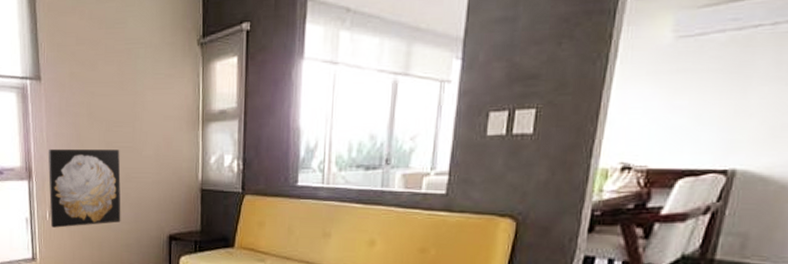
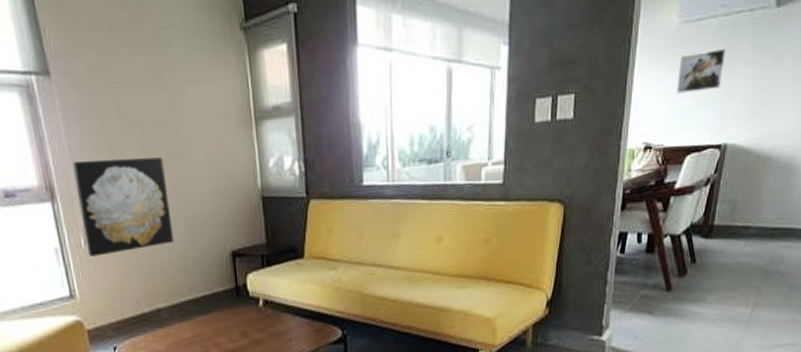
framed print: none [667,66,736,112] -> present [676,49,725,94]

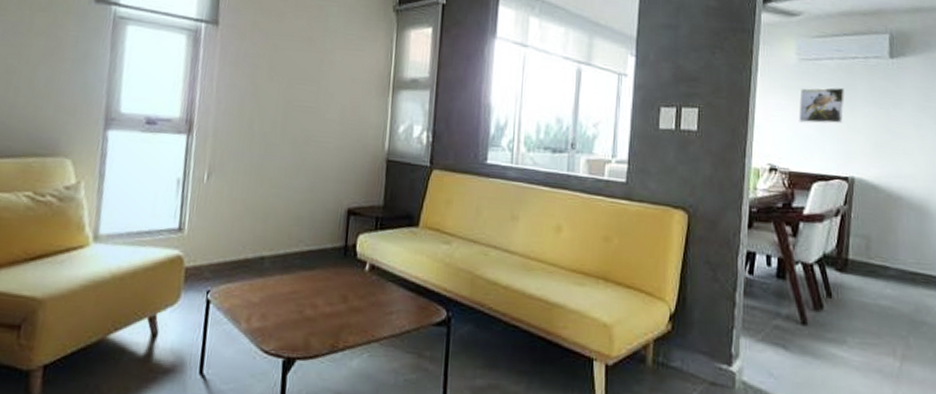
wall art: present [73,157,174,257] -> none [208,100,301,193]

